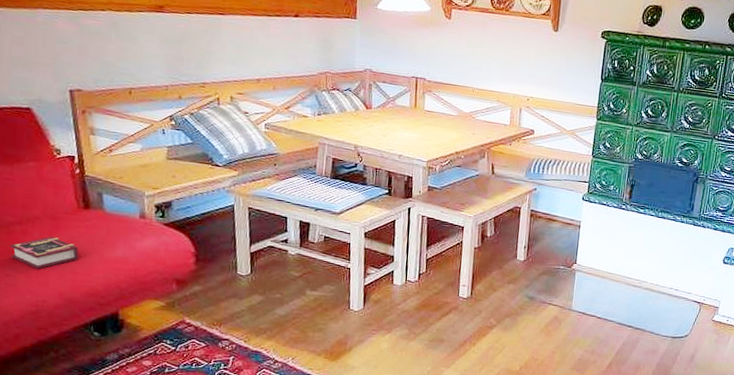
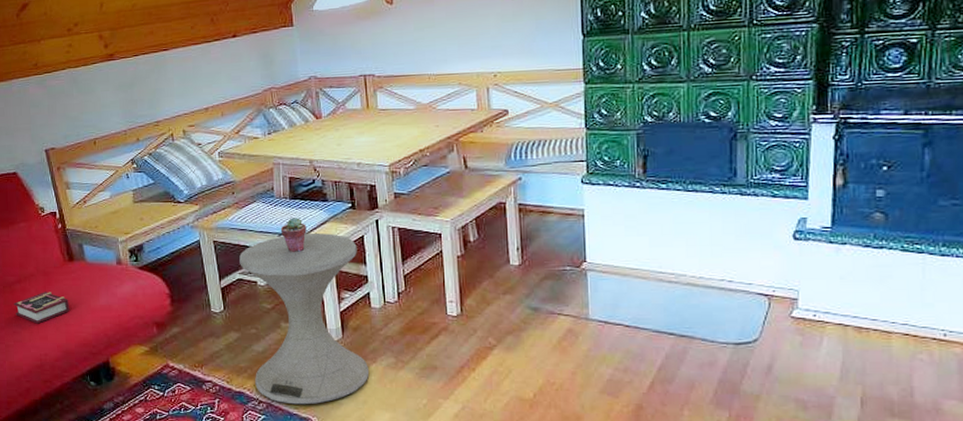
side table: none [272,211,388,367] -> present [239,233,370,405]
potted succulent: none [317,195,343,228] -> present [280,217,307,252]

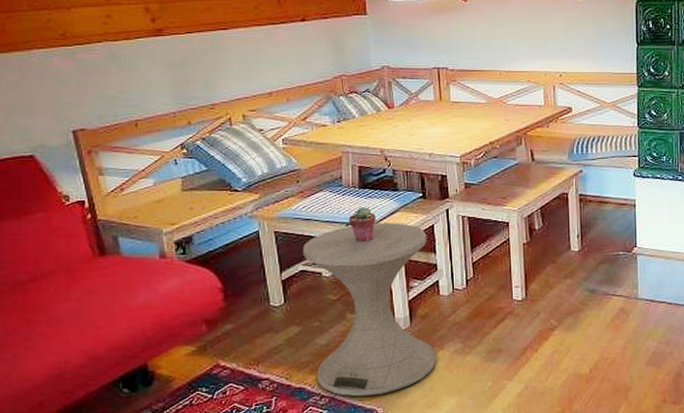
book: present [13,292,70,324] -> none [24,290,99,328]

